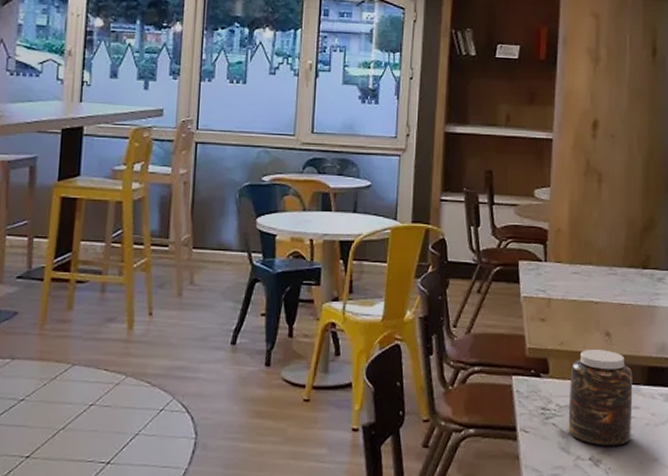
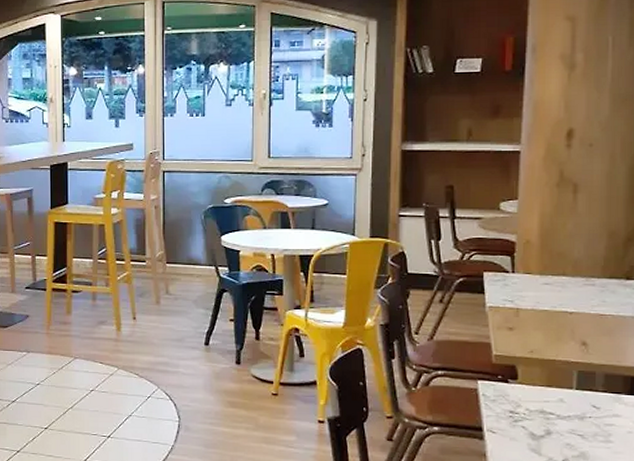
jar: present [568,350,633,446] -> none [539,358,613,451]

